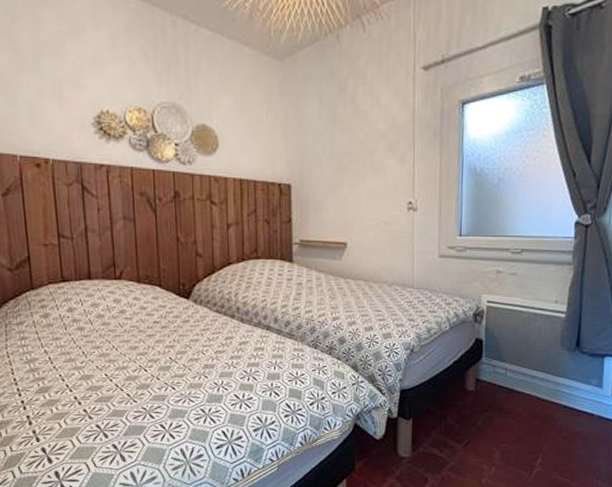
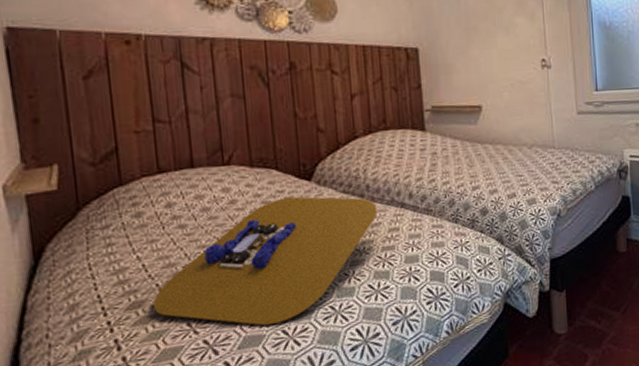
tray: none [56,312,246,419] -> present [152,196,378,326]

